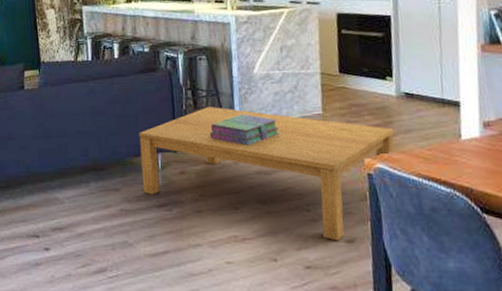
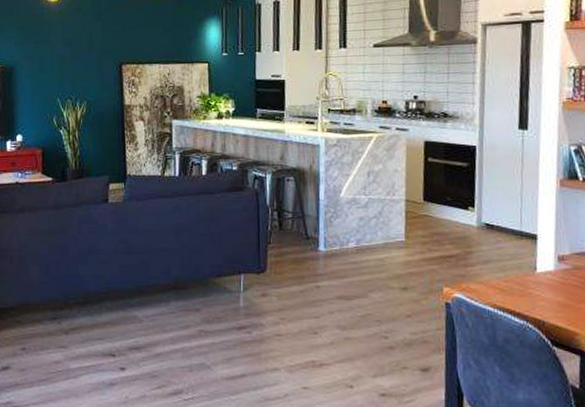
coffee table: present [139,106,395,241] -> none [223,228,473,369]
stack of books: present [209,114,280,145] -> none [293,238,363,270]

